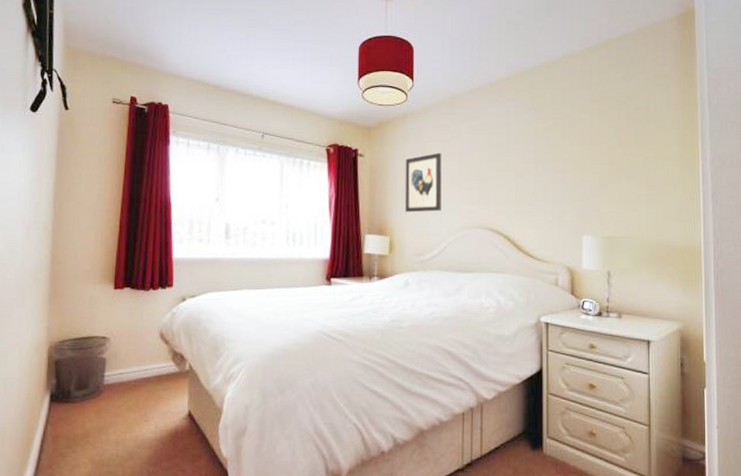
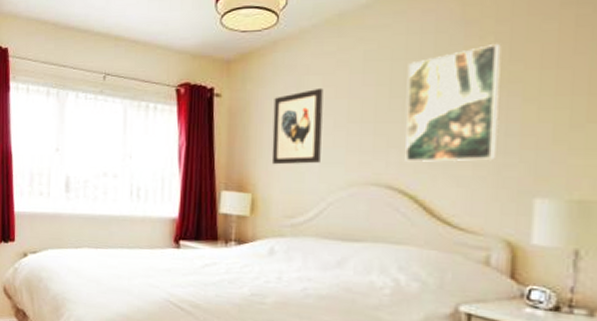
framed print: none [499,125,559,210] -> present [405,43,502,162]

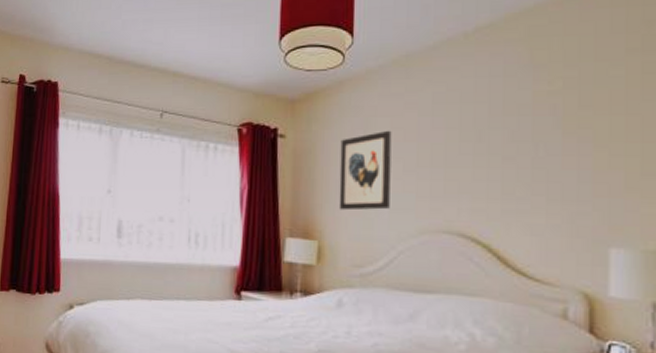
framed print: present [405,43,502,162] -> none [476,88,571,210]

